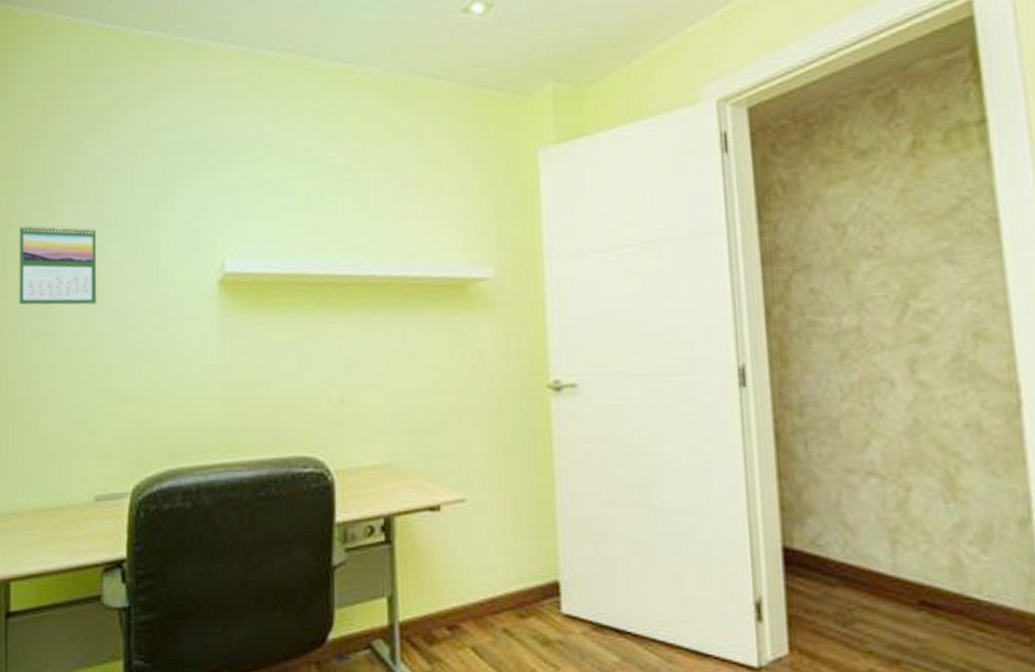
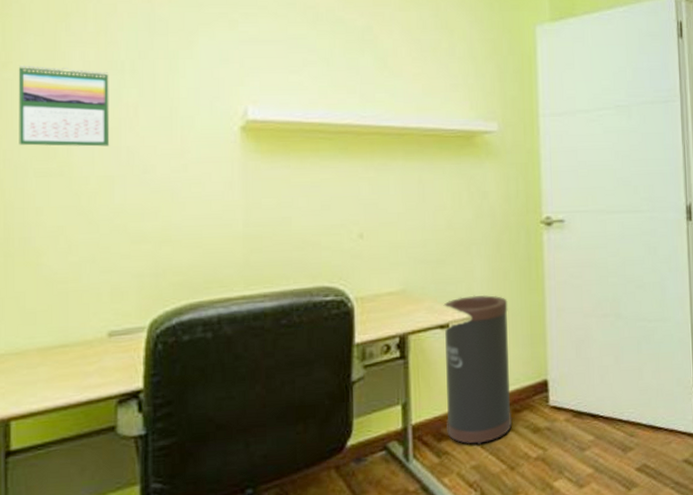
trash can: none [433,472,517,653] -> present [443,294,513,445]

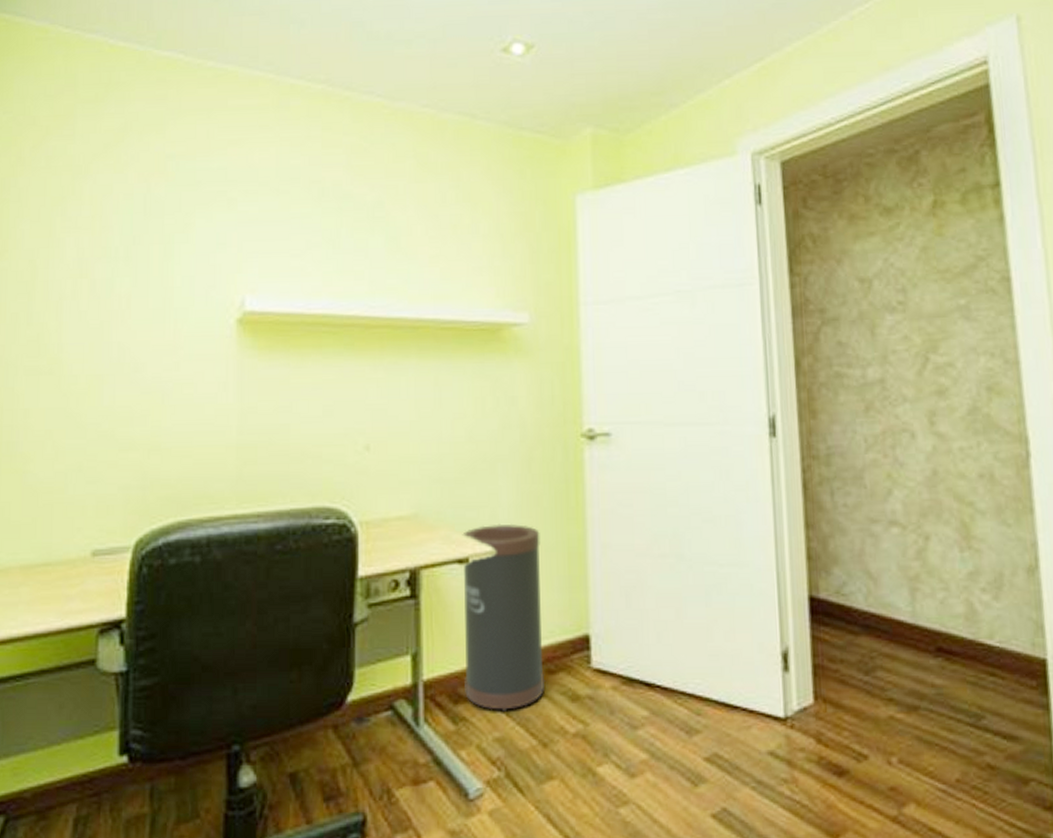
calendar: present [18,65,110,147] -> none [11,253,102,342]

